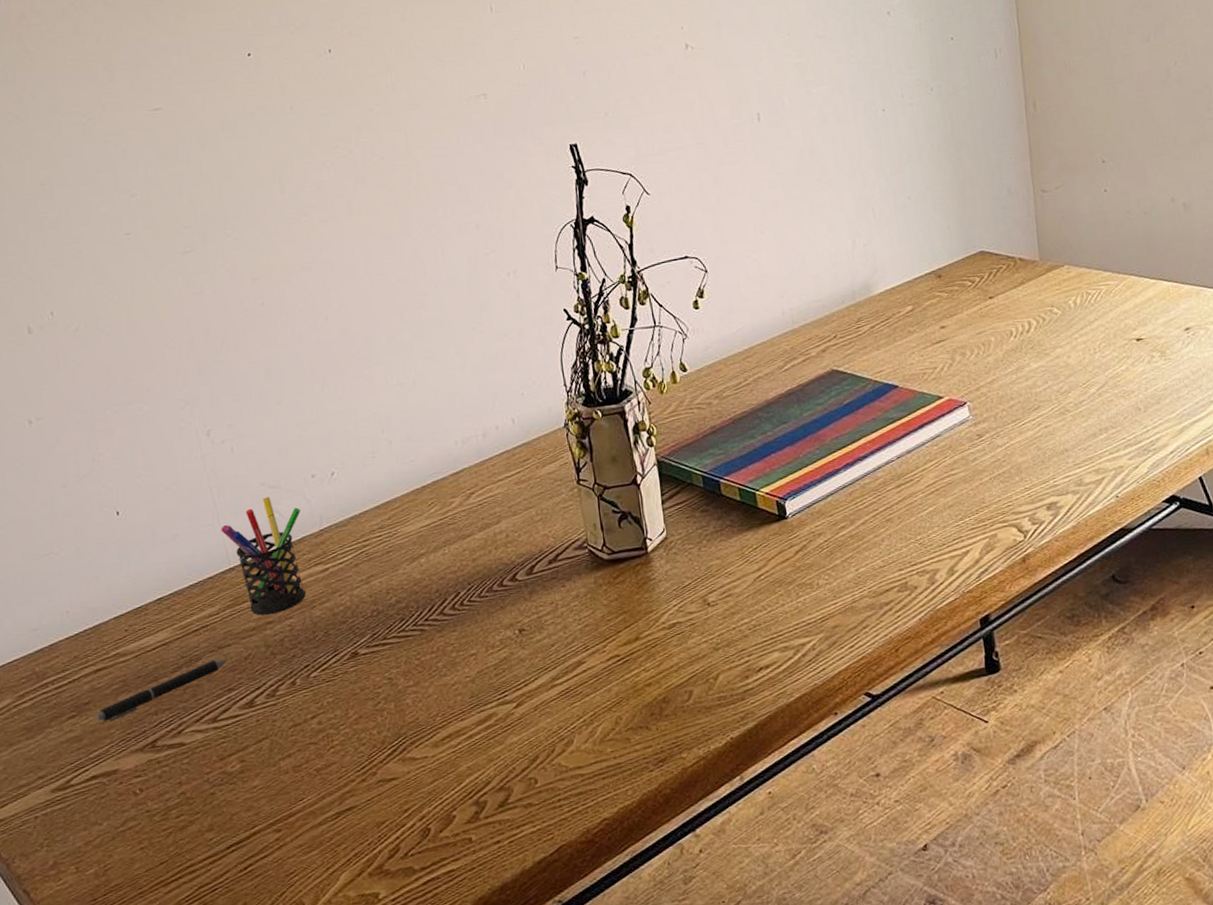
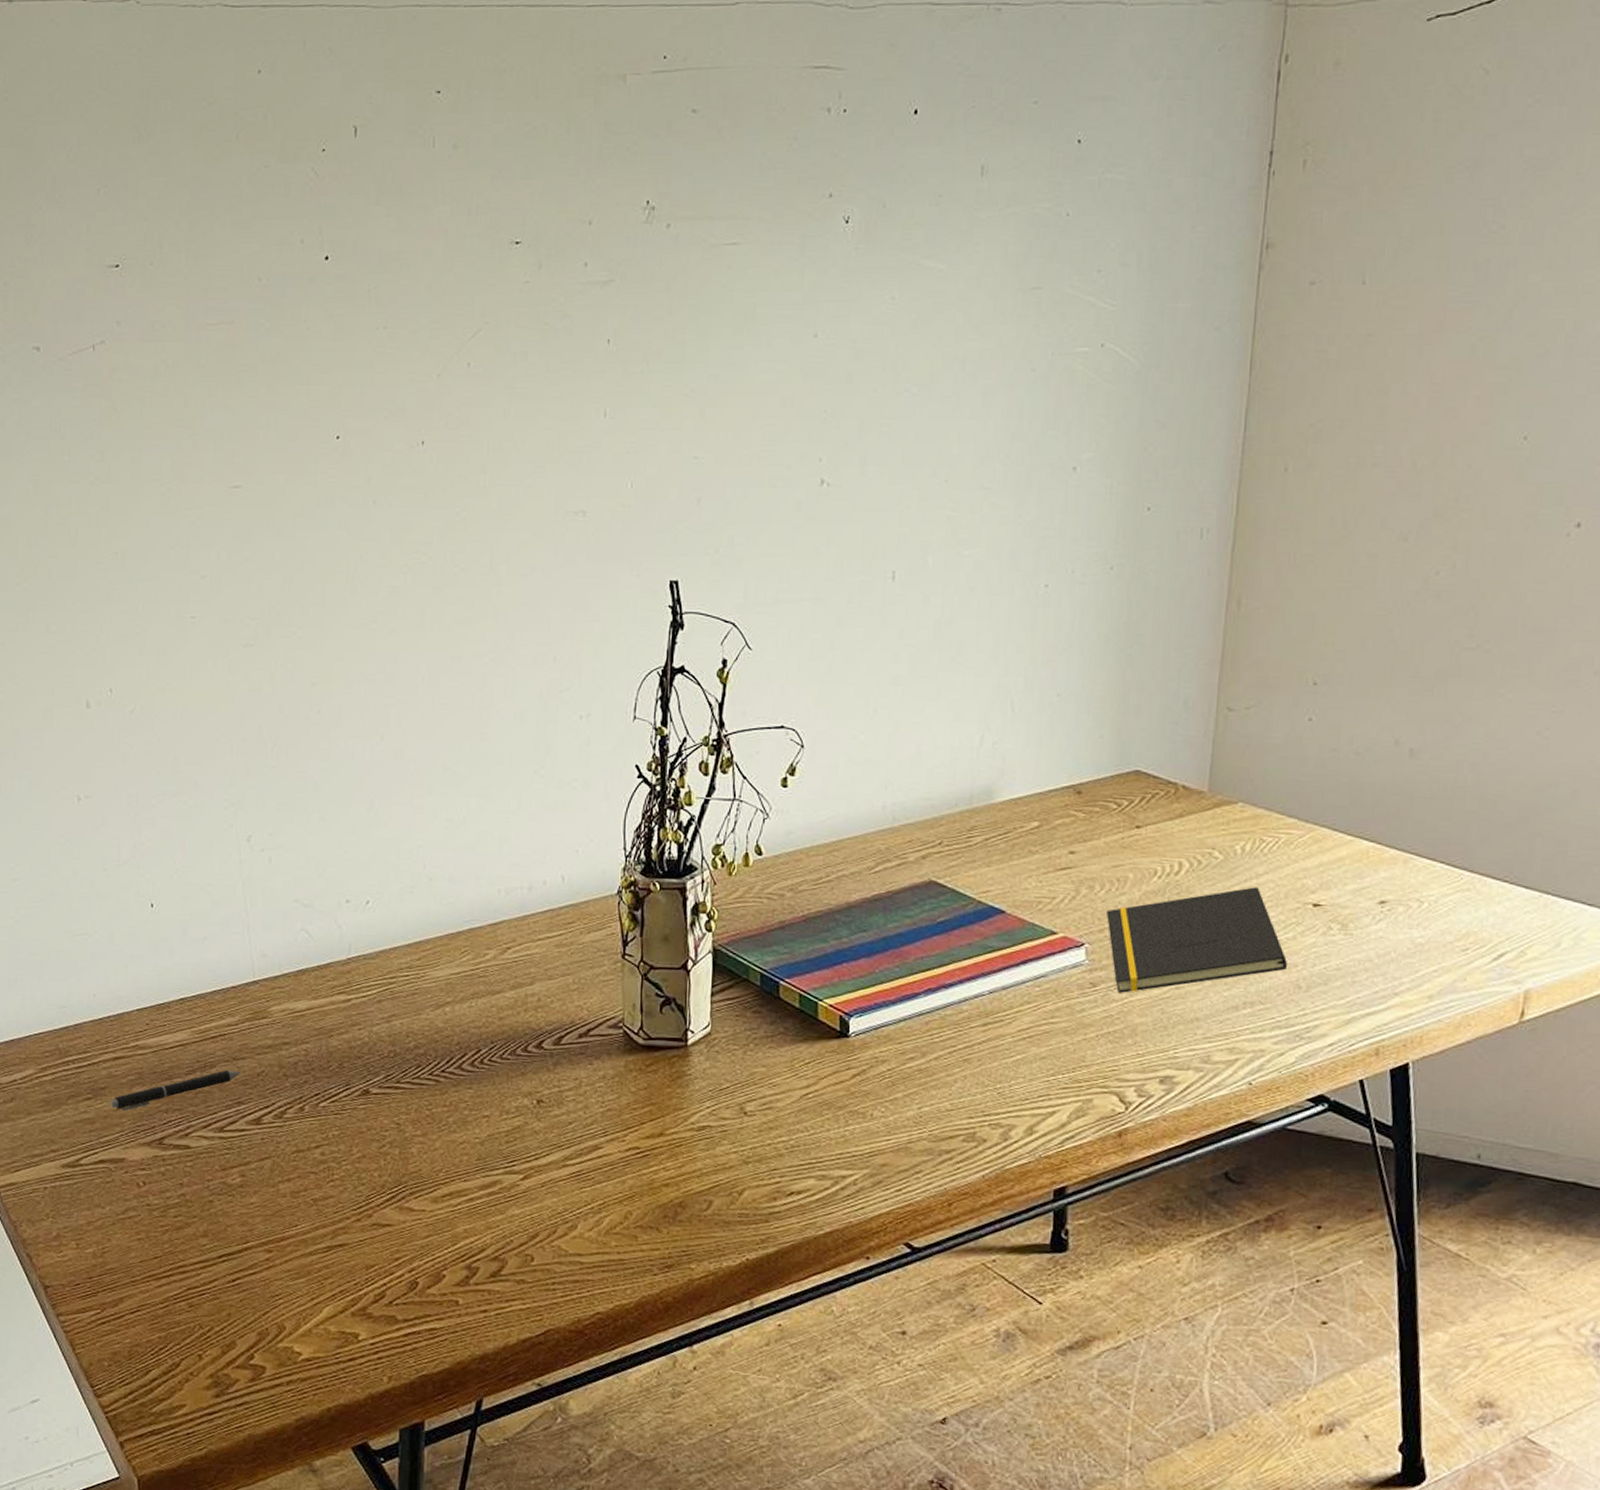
pen holder: present [221,497,306,616] -> none [249,915,331,1036]
notepad: none [978,332,1127,439] -> present [1106,887,1287,993]

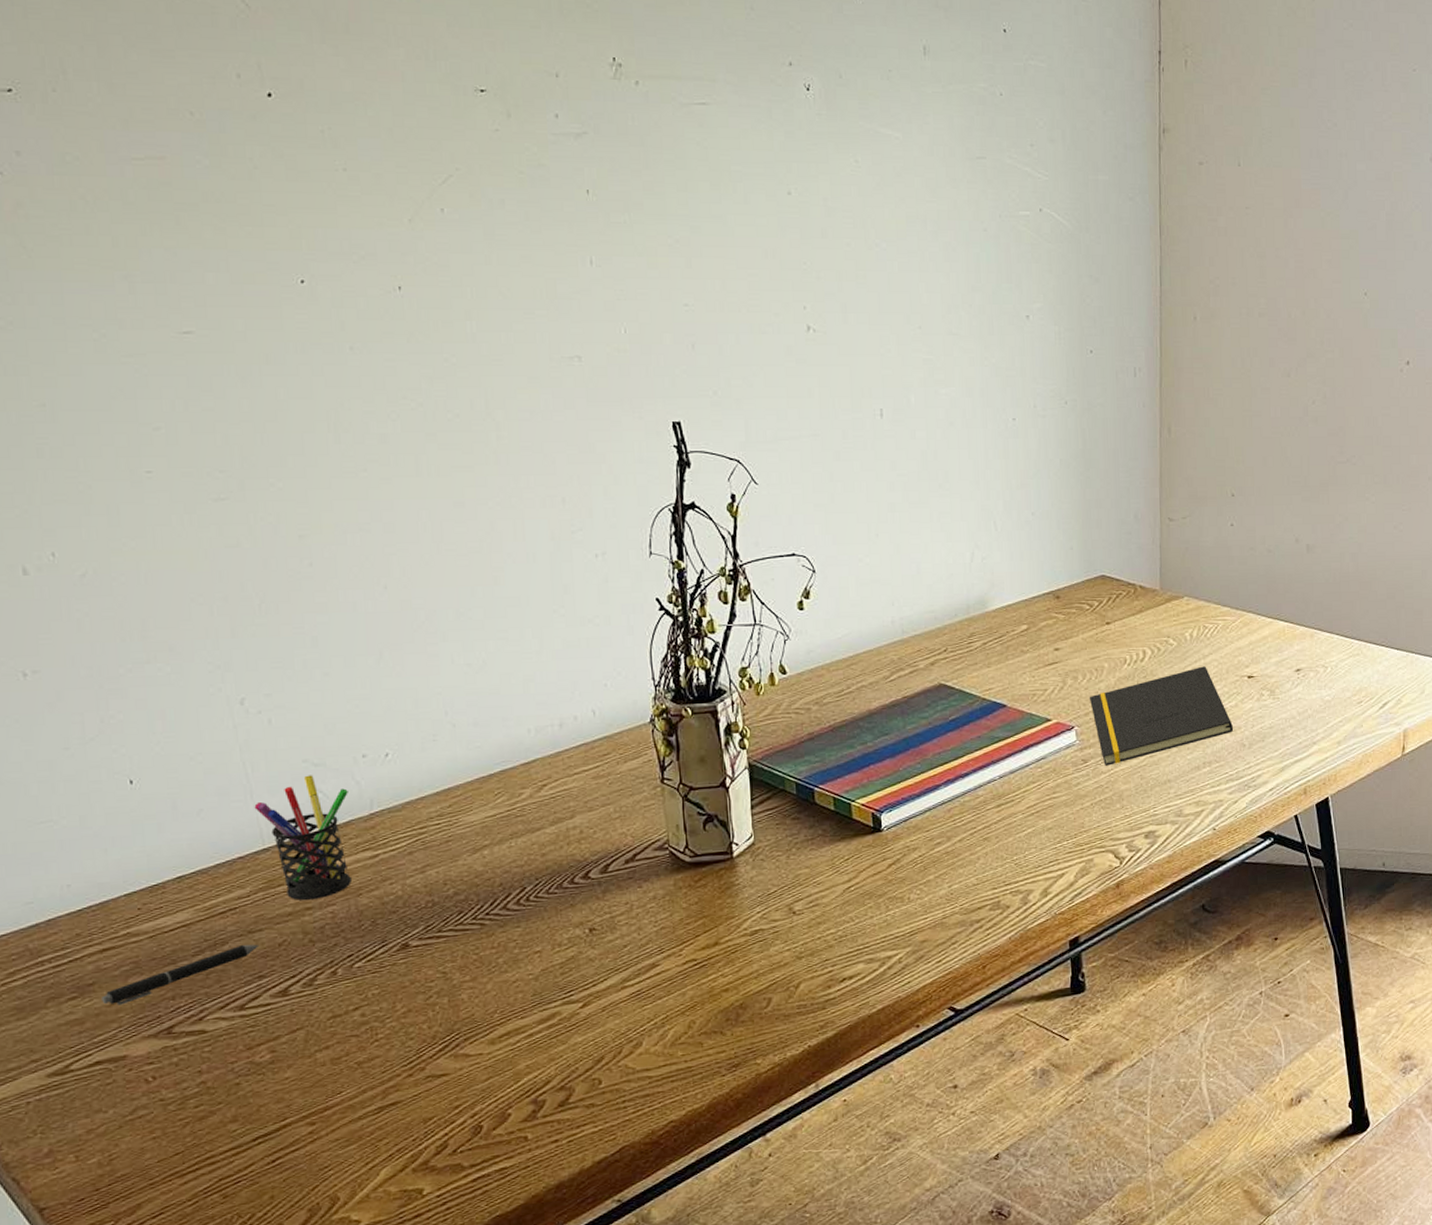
pen holder: none [249,915,331,1036] -> present [254,775,351,901]

